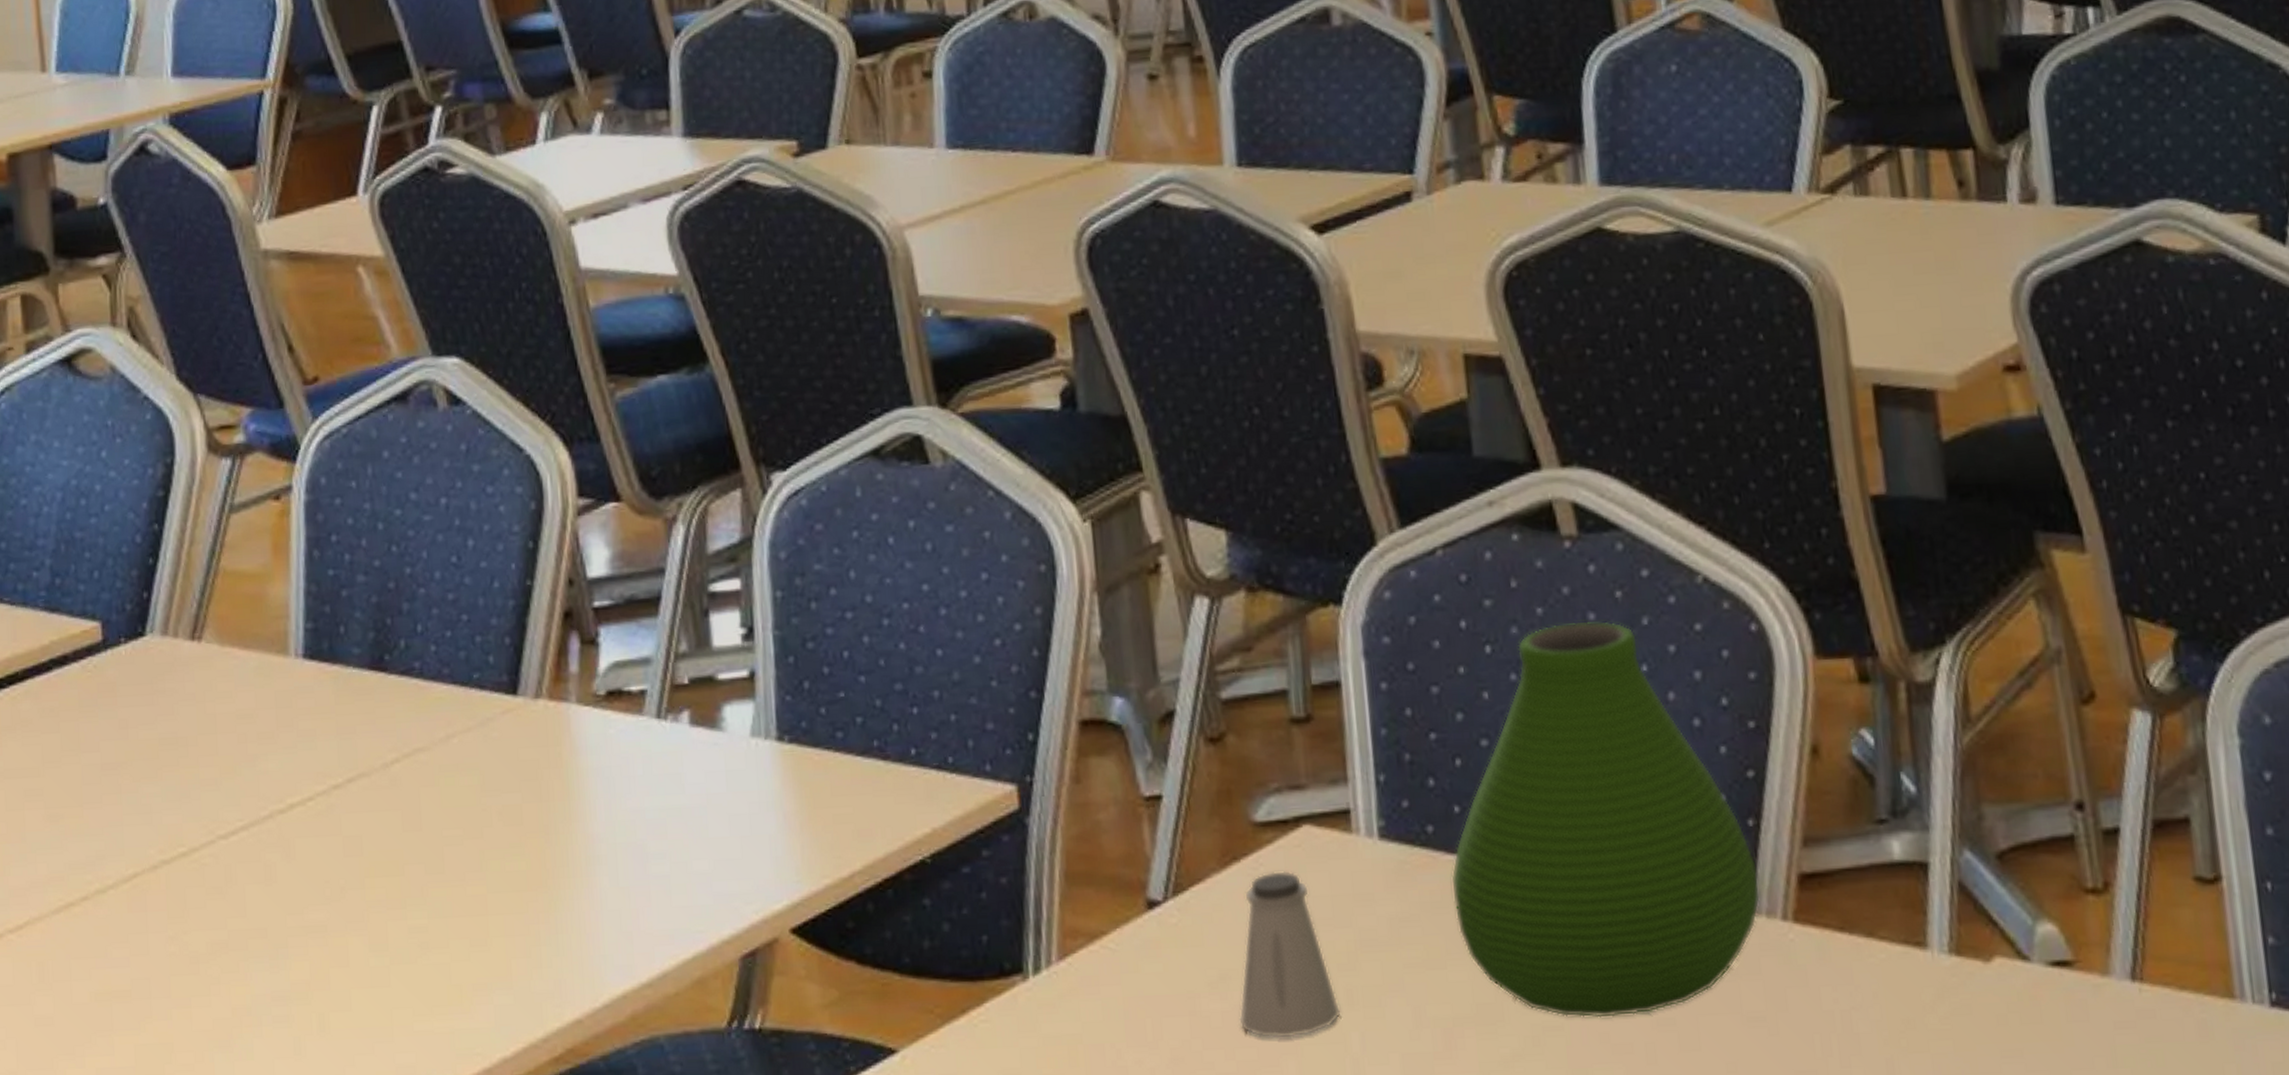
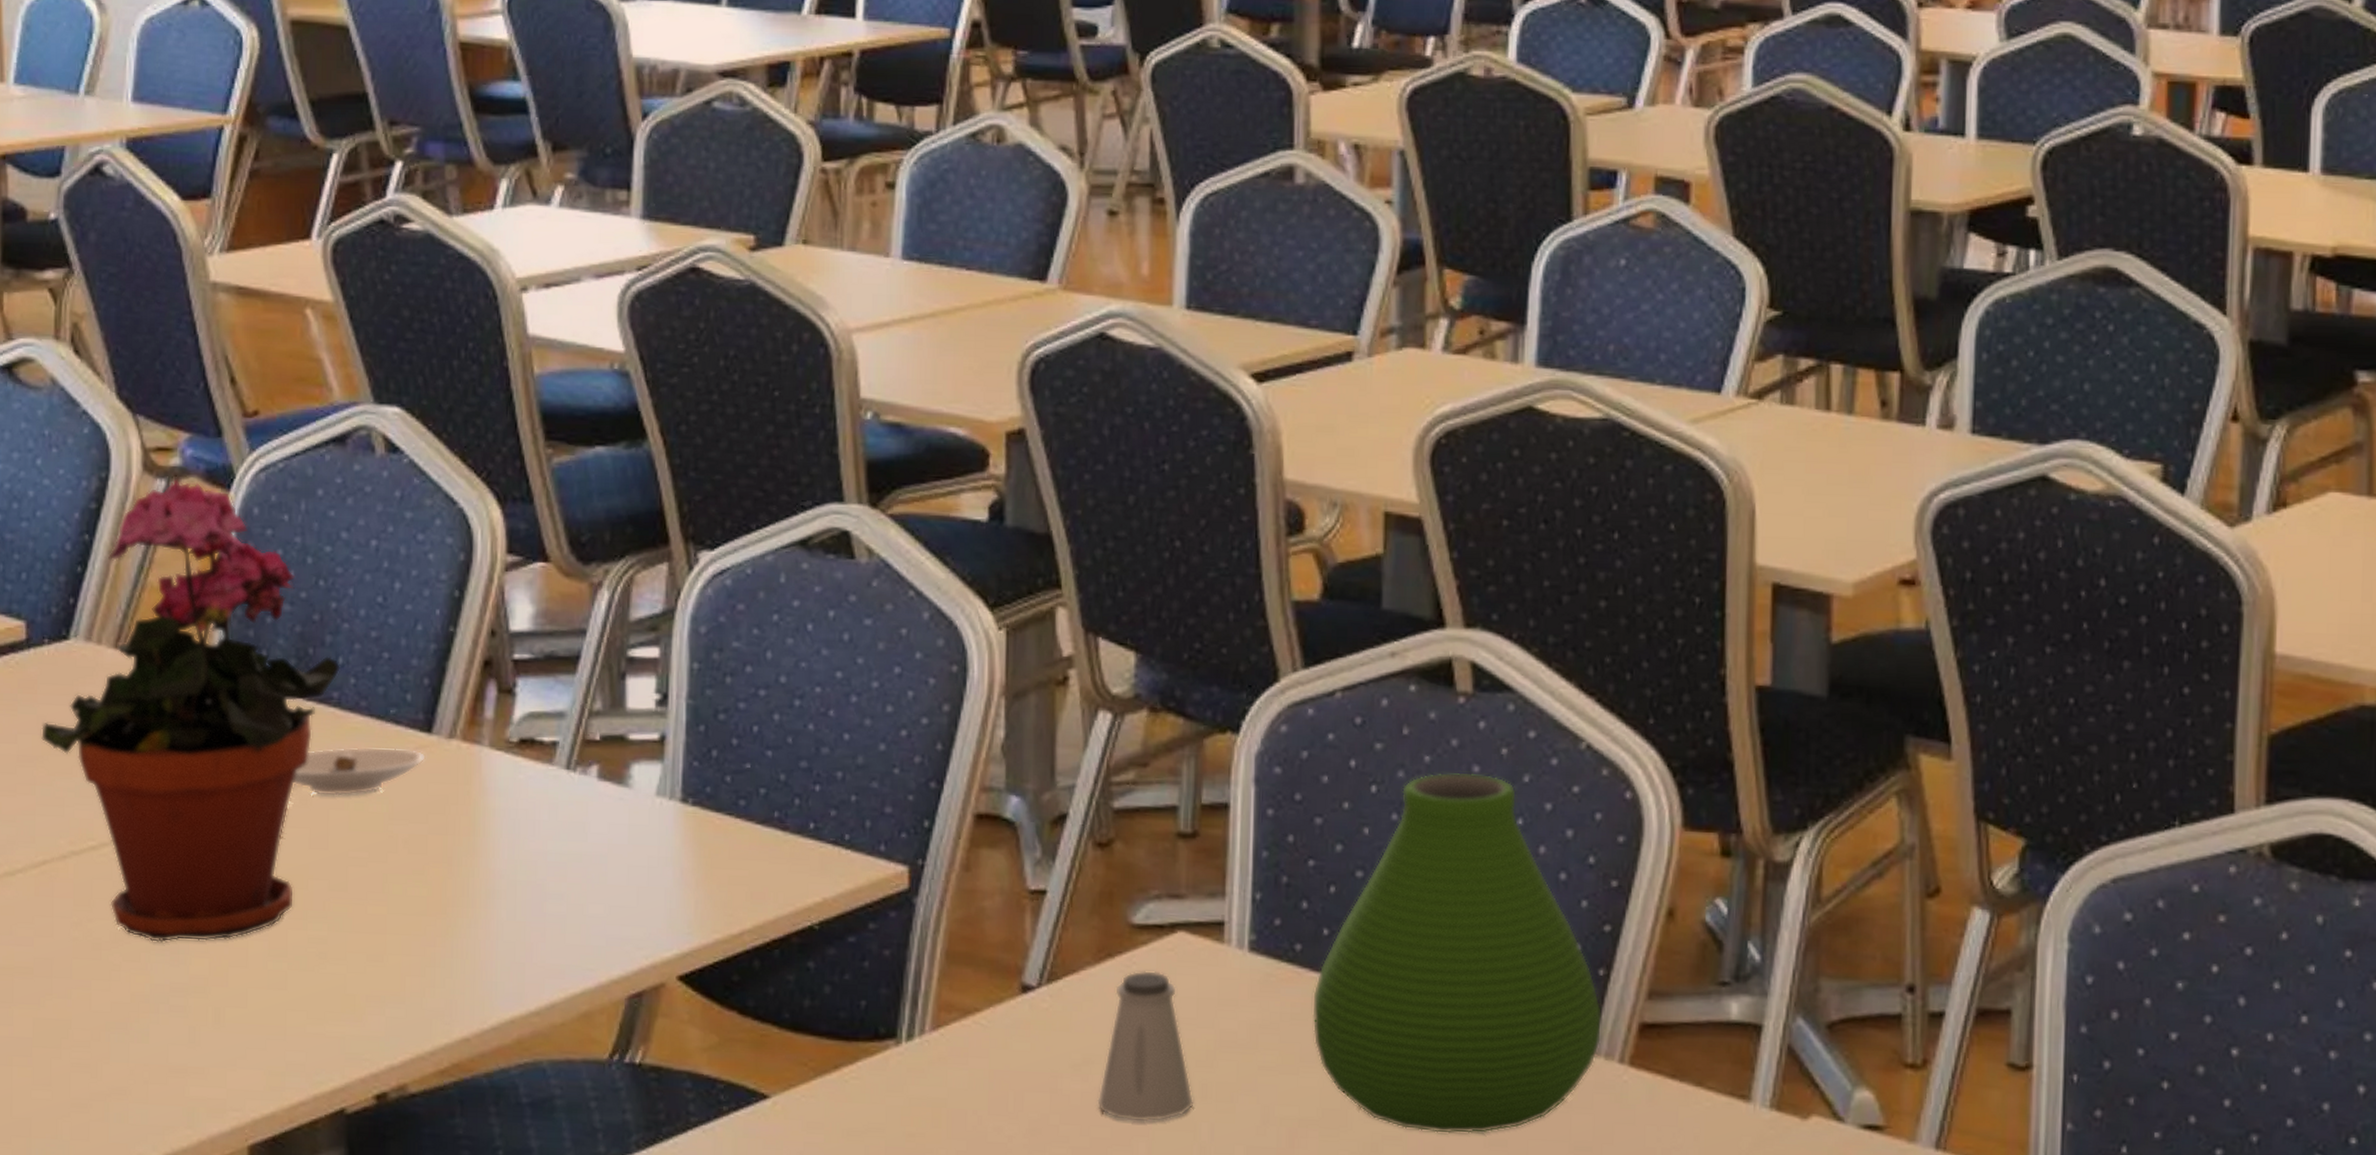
potted plant: none [123,456,420,949] -> present [40,479,340,943]
saucer: none [380,713,513,773] -> present [293,746,426,796]

